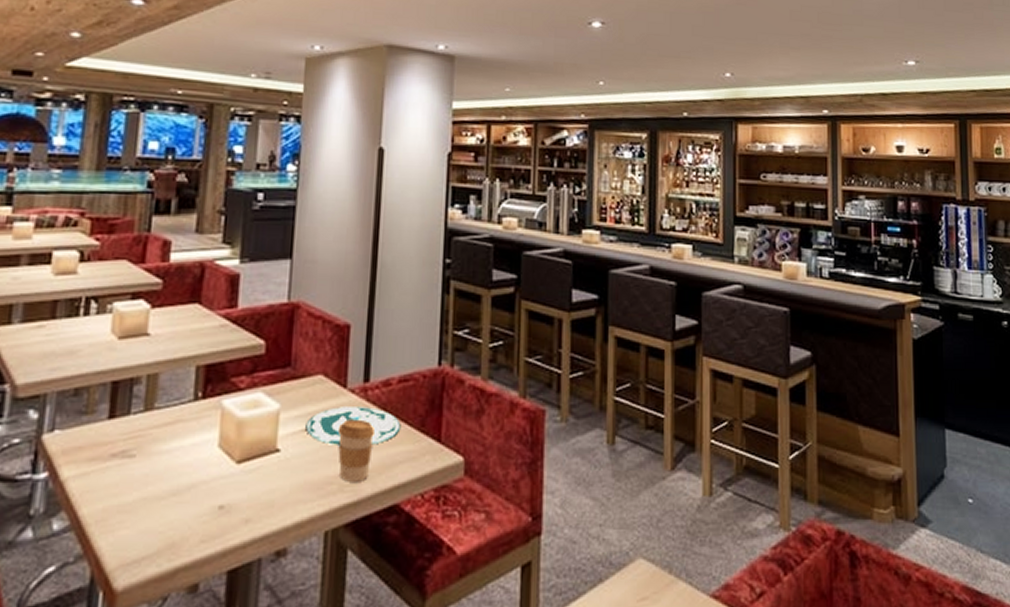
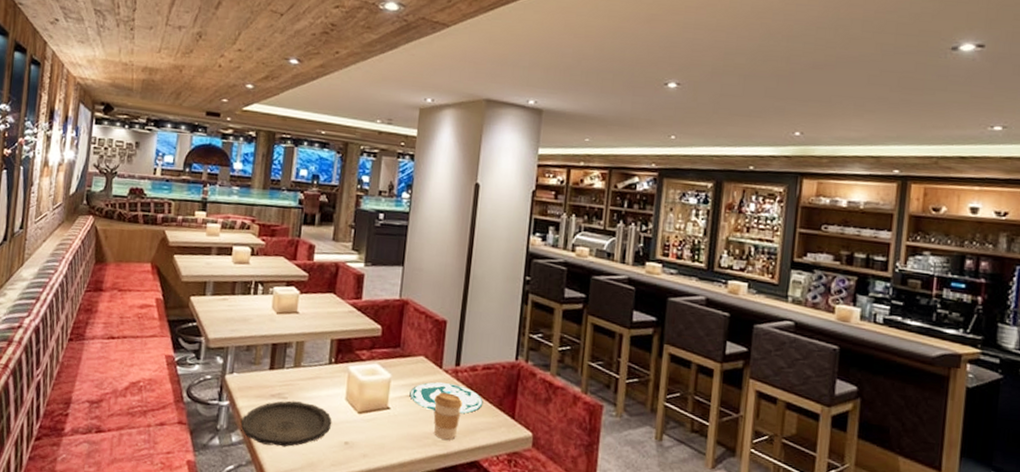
plate: none [67,459,201,528] -> present [241,400,332,448]

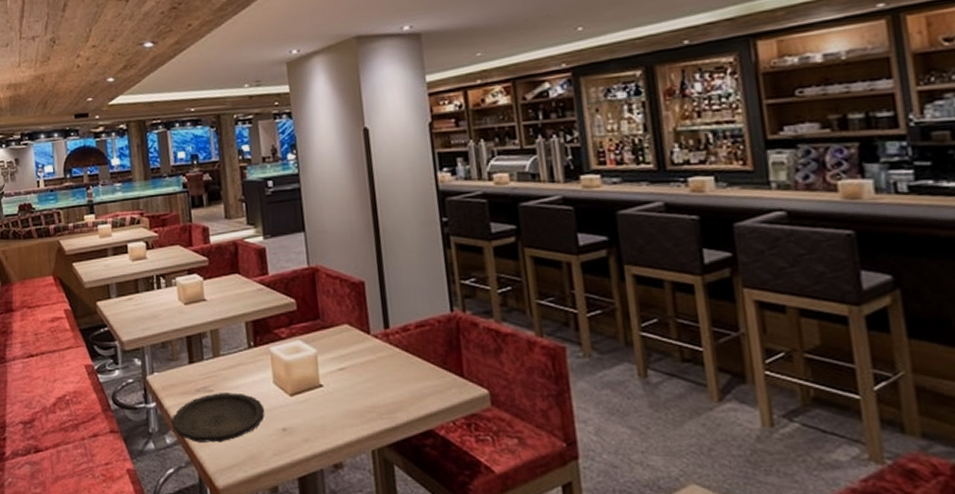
plate: present [409,382,483,414] -> none [340,349,425,381]
coffee cup: present [433,392,463,440] -> none [368,359,403,411]

